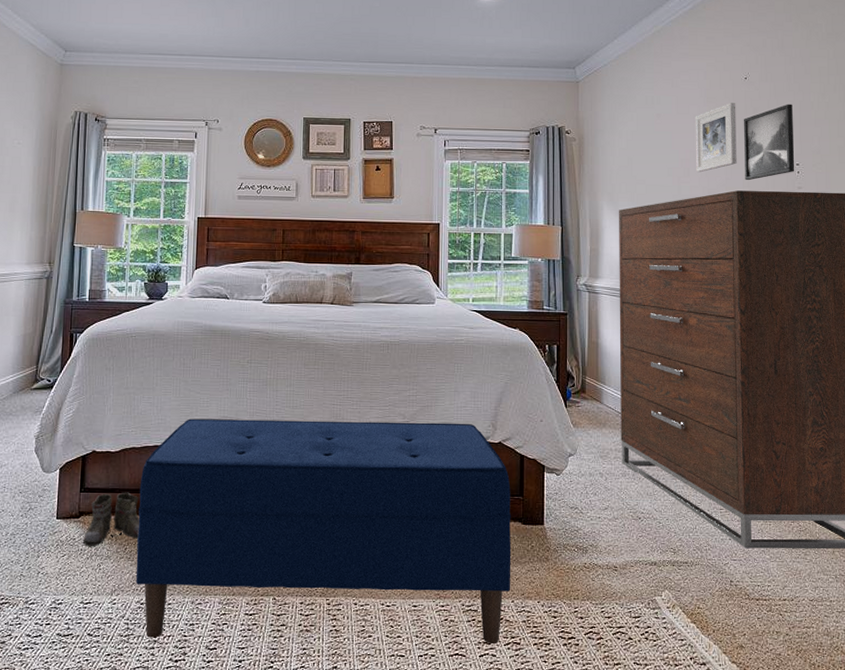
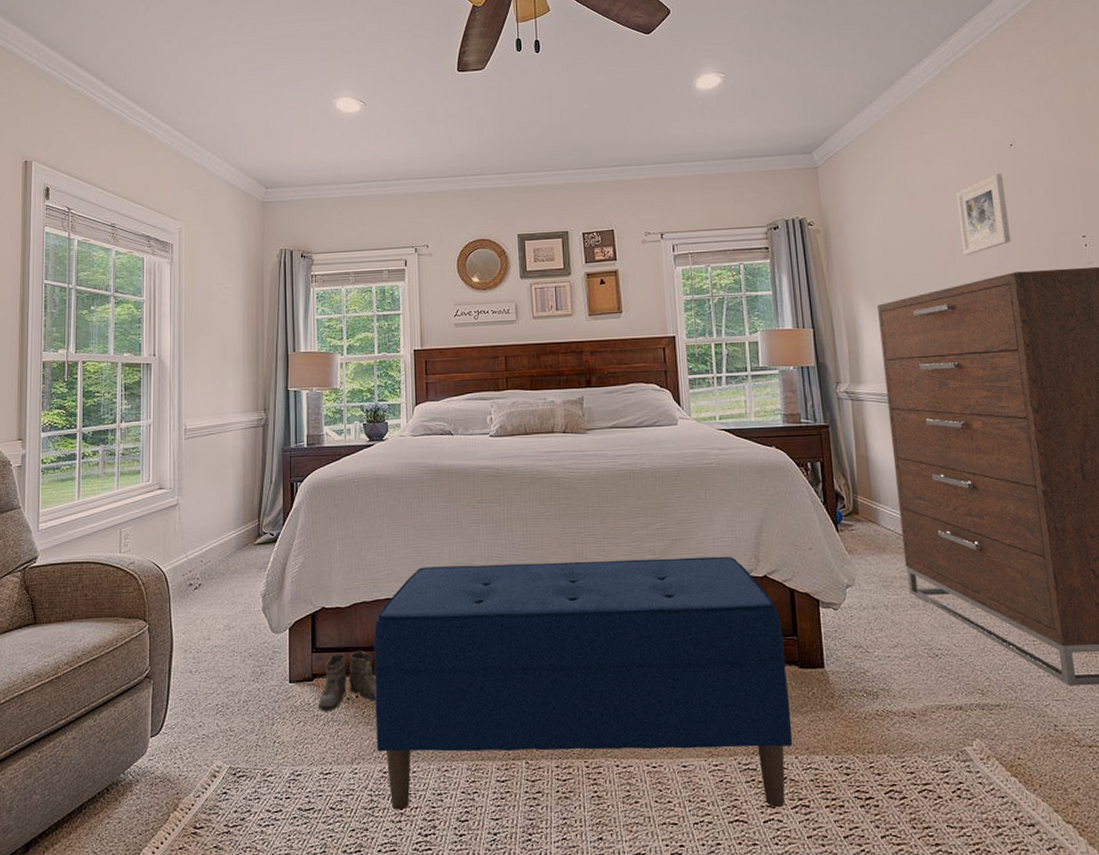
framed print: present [743,104,795,181] -> none [1013,168,1082,260]

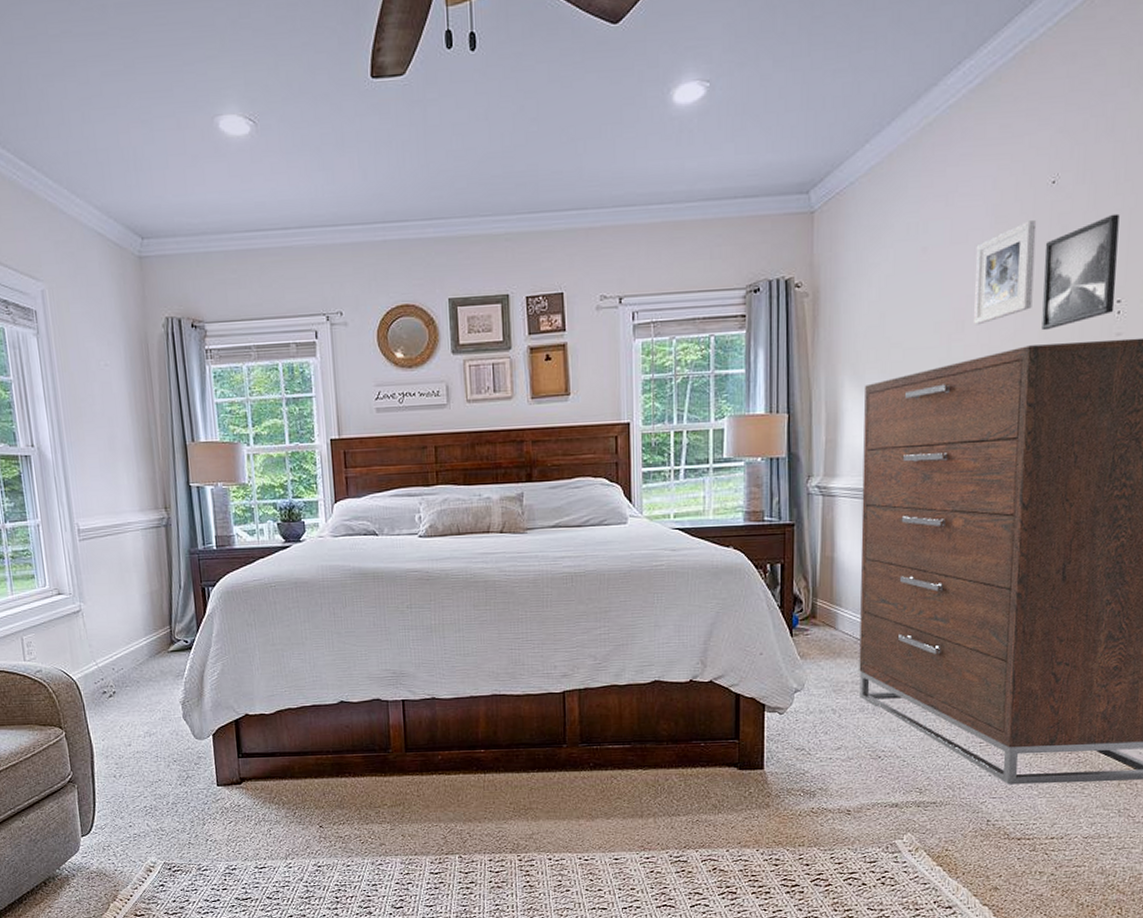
boots: present [314,650,376,711] -> none [243,755,307,812]
bench: present [373,556,793,810] -> none [301,661,726,899]
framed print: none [1013,168,1082,260] -> present [1041,213,1120,331]

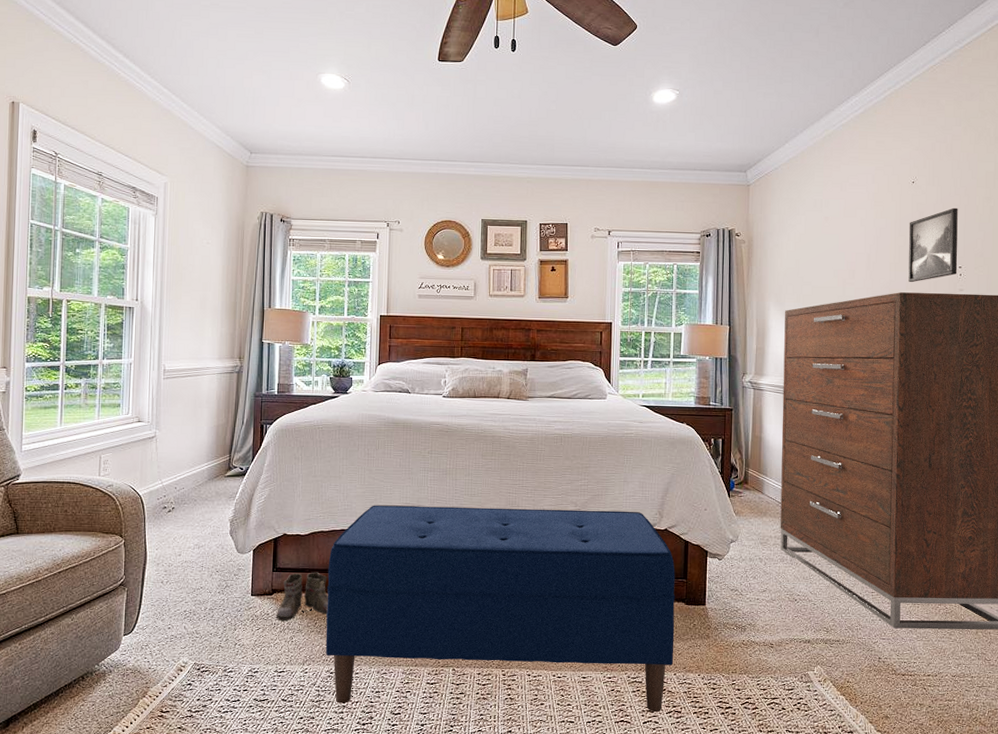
boots: none [243,755,307,812] -> present [272,572,328,621]
bench: none [301,661,726,899] -> present [325,505,676,713]
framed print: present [974,220,1037,325] -> none [861,206,903,275]

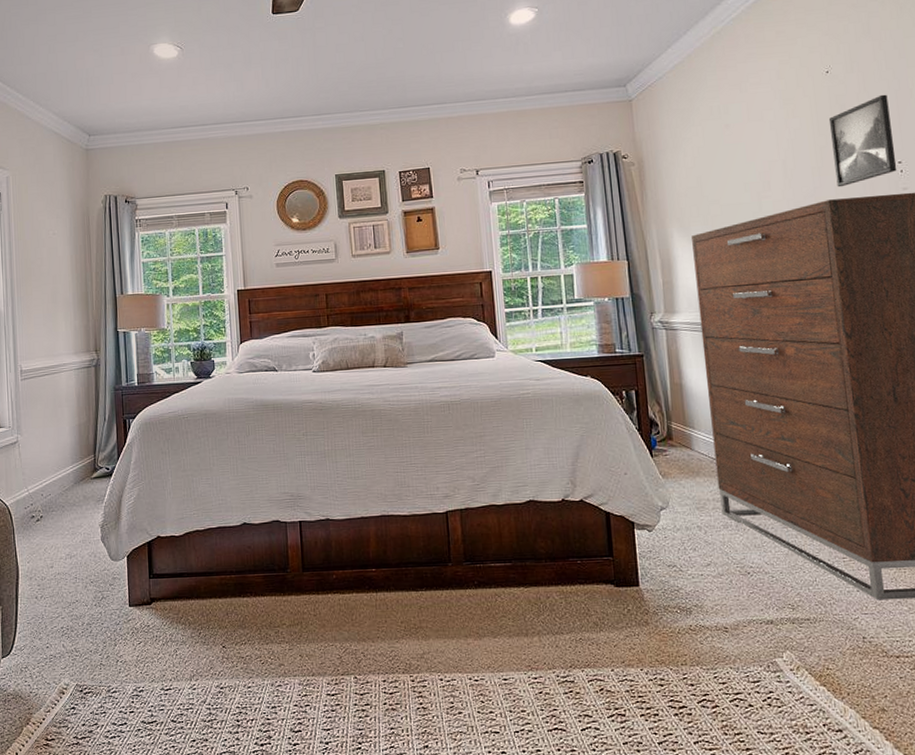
boots: present [272,572,328,621] -> none [152,576,211,632]
bench: present [325,505,676,713] -> none [207,482,609,722]

